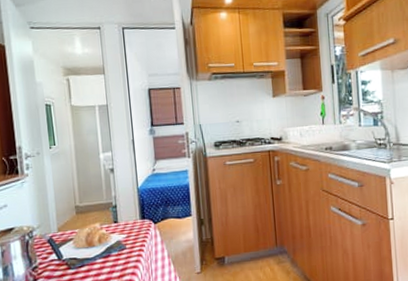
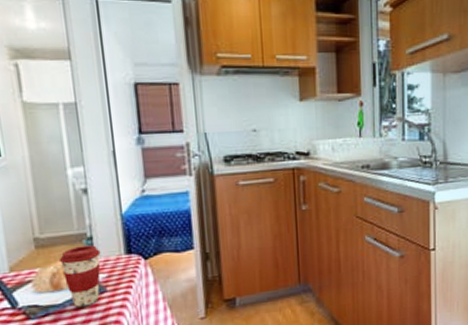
coffee cup: none [92,212,122,261] -> present [58,245,101,307]

